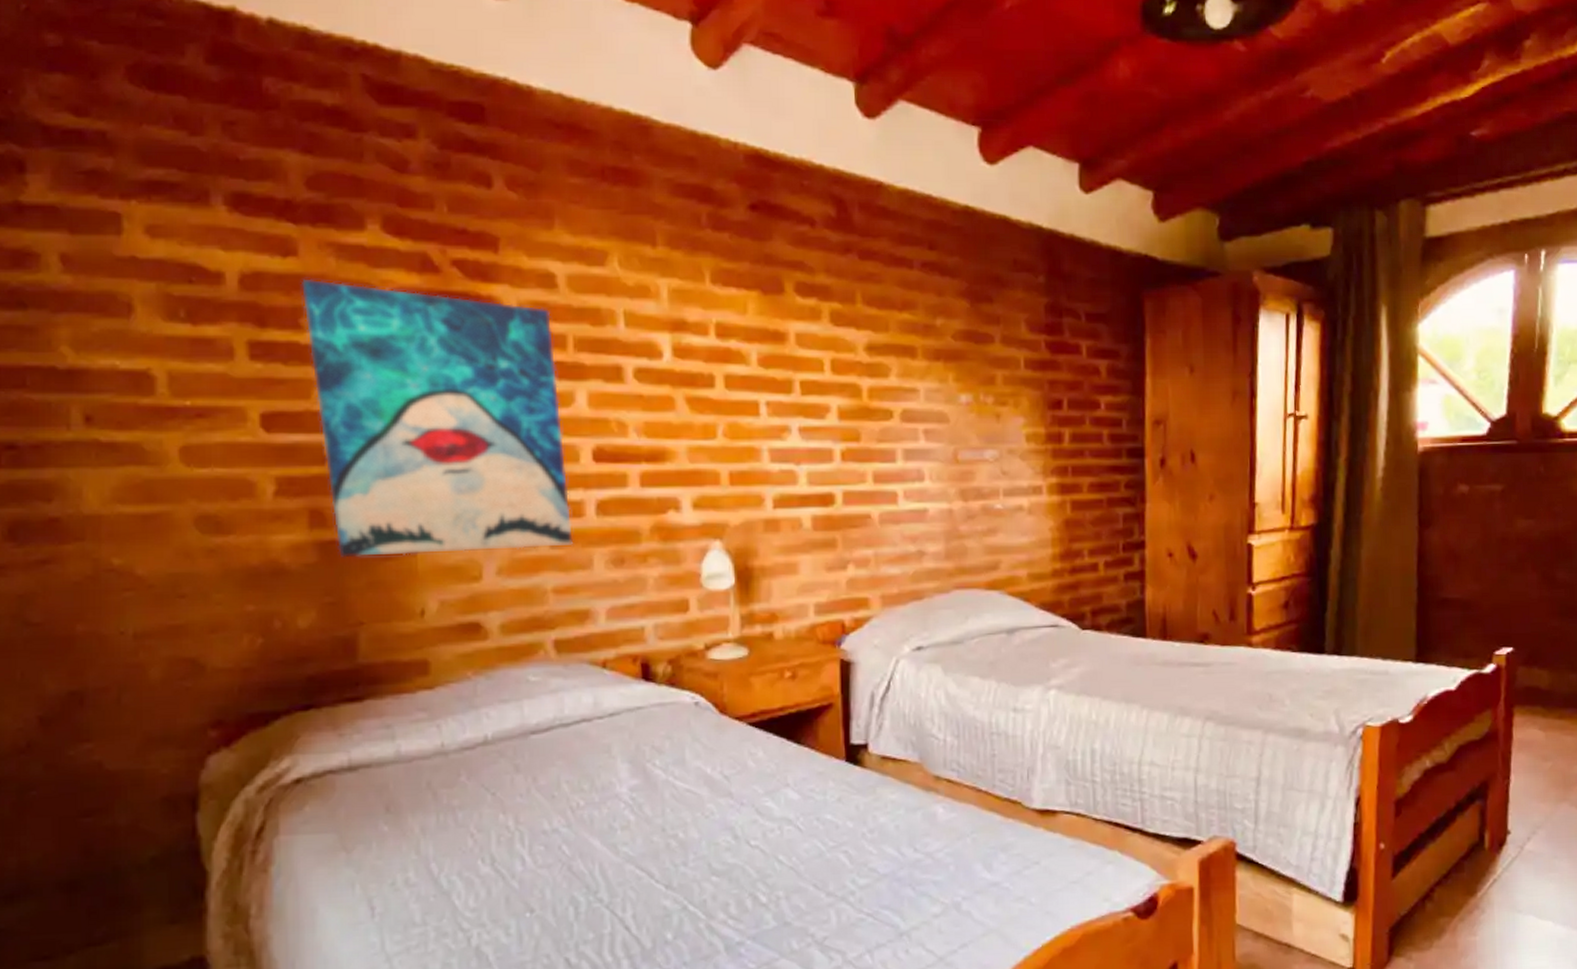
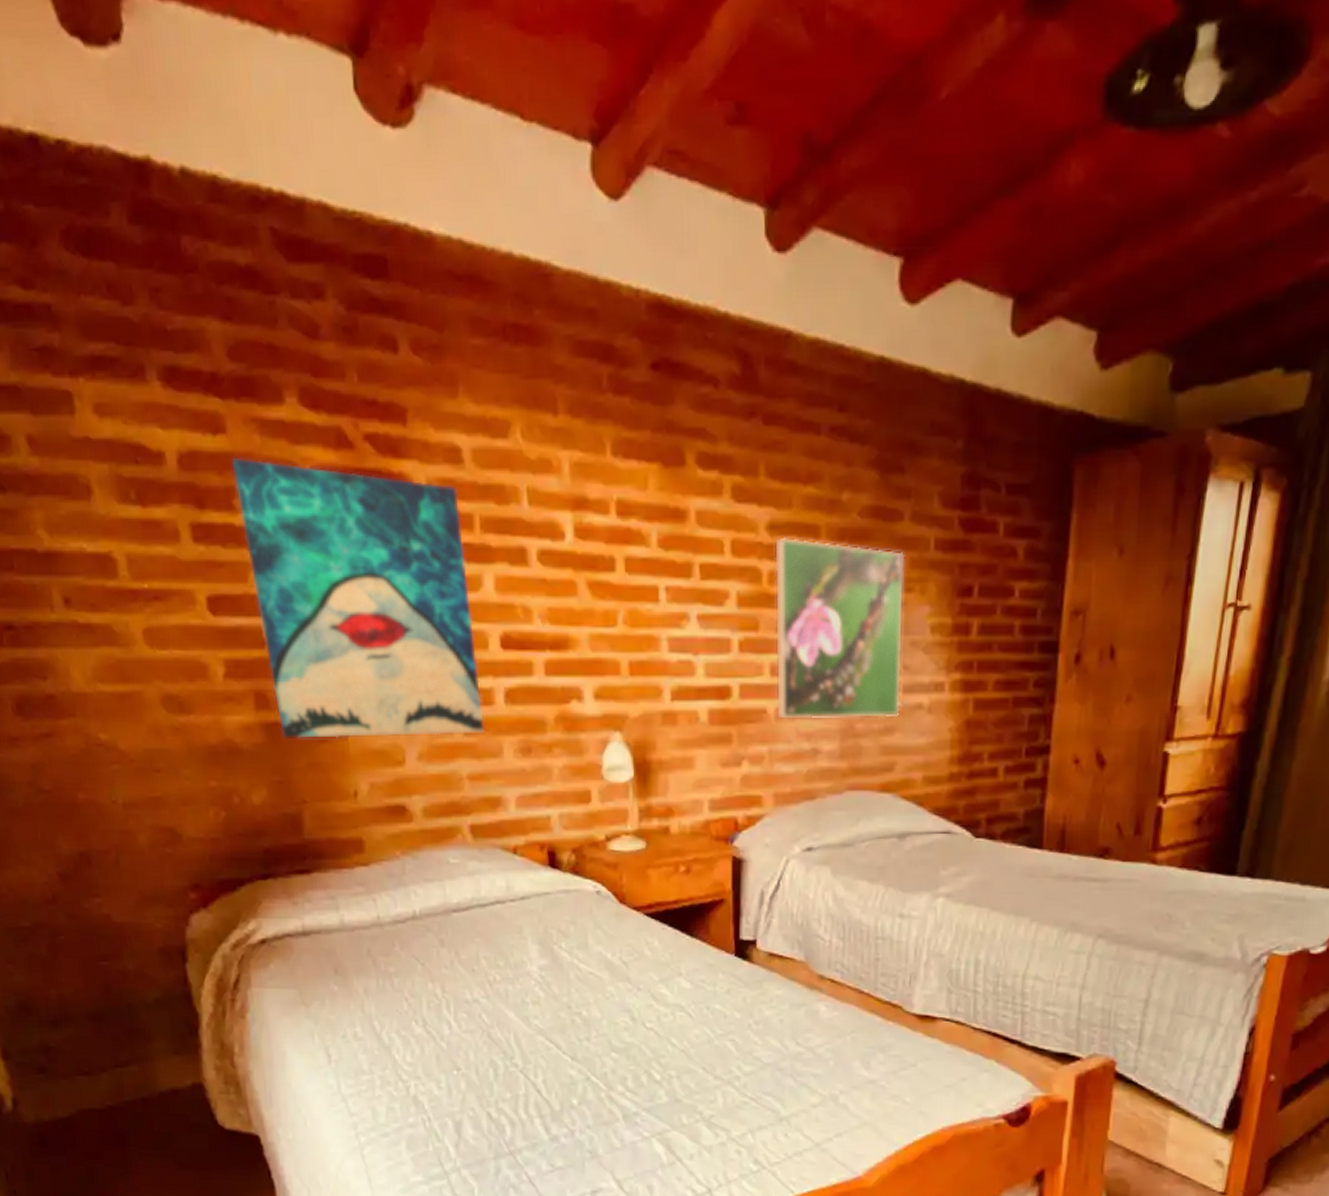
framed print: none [874,357,1002,523] -> present [775,537,905,719]

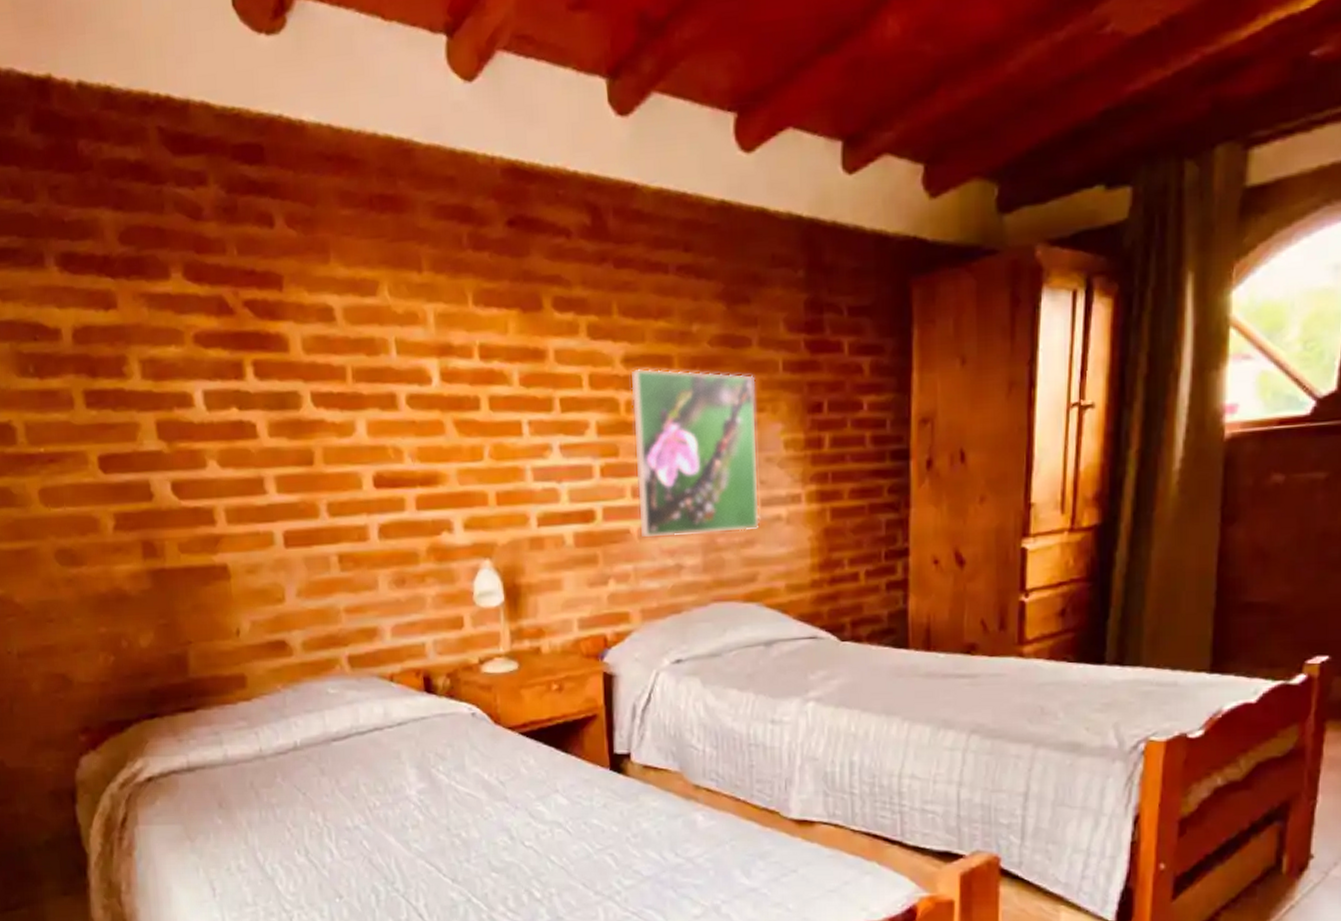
wall art: present [231,457,484,740] -> none [121,329,360,585]

